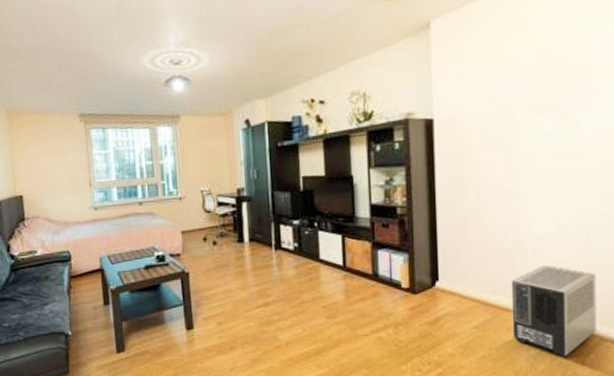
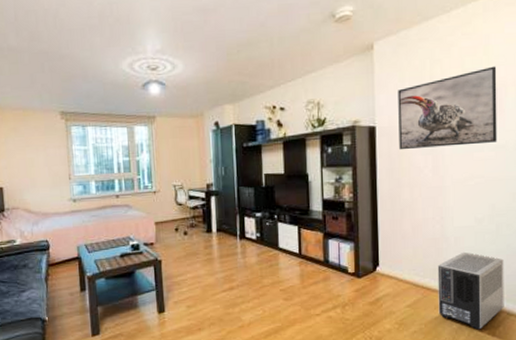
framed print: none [460,41,588,146] -> present [398,66,497,150]

